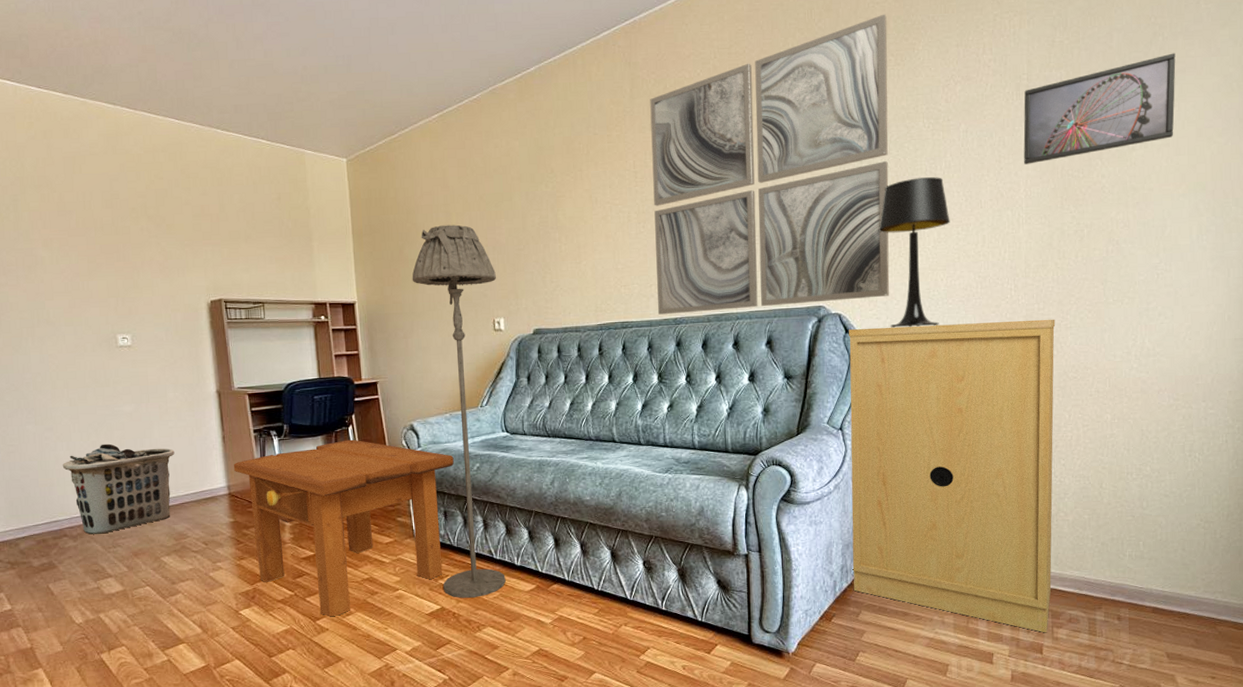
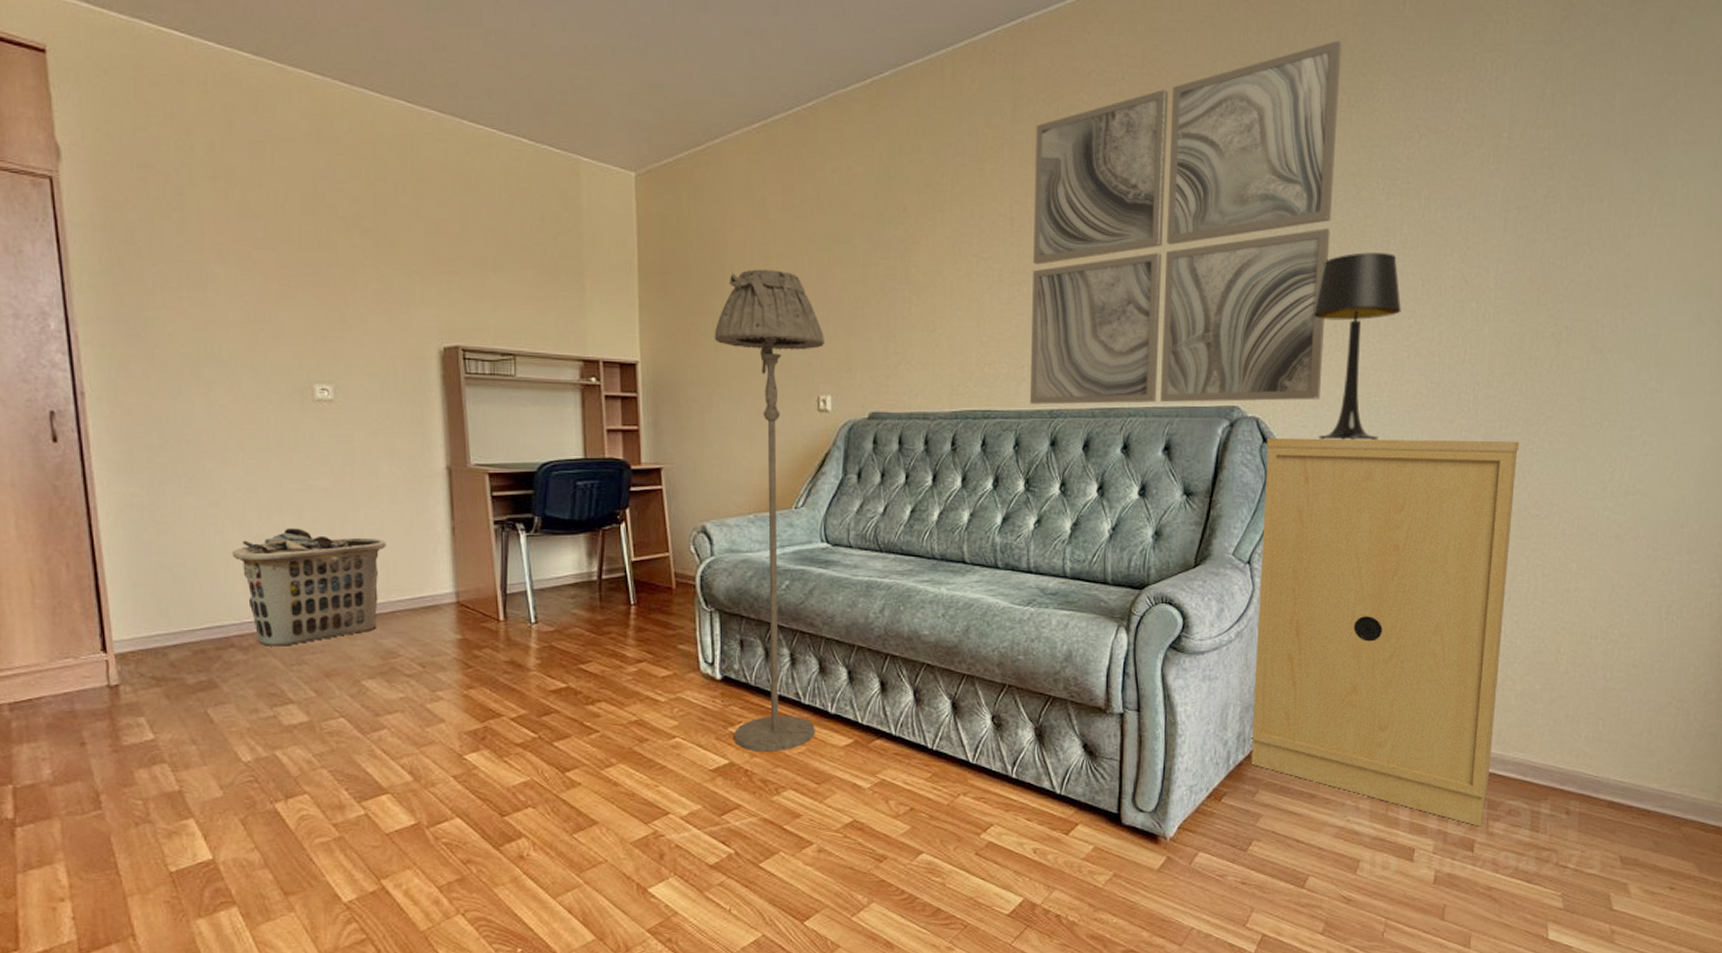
side table: present [233,439,454,616] -> none [464,540,756,767]
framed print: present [1023,53,1176,165] -> none [1496,119,1689,246]

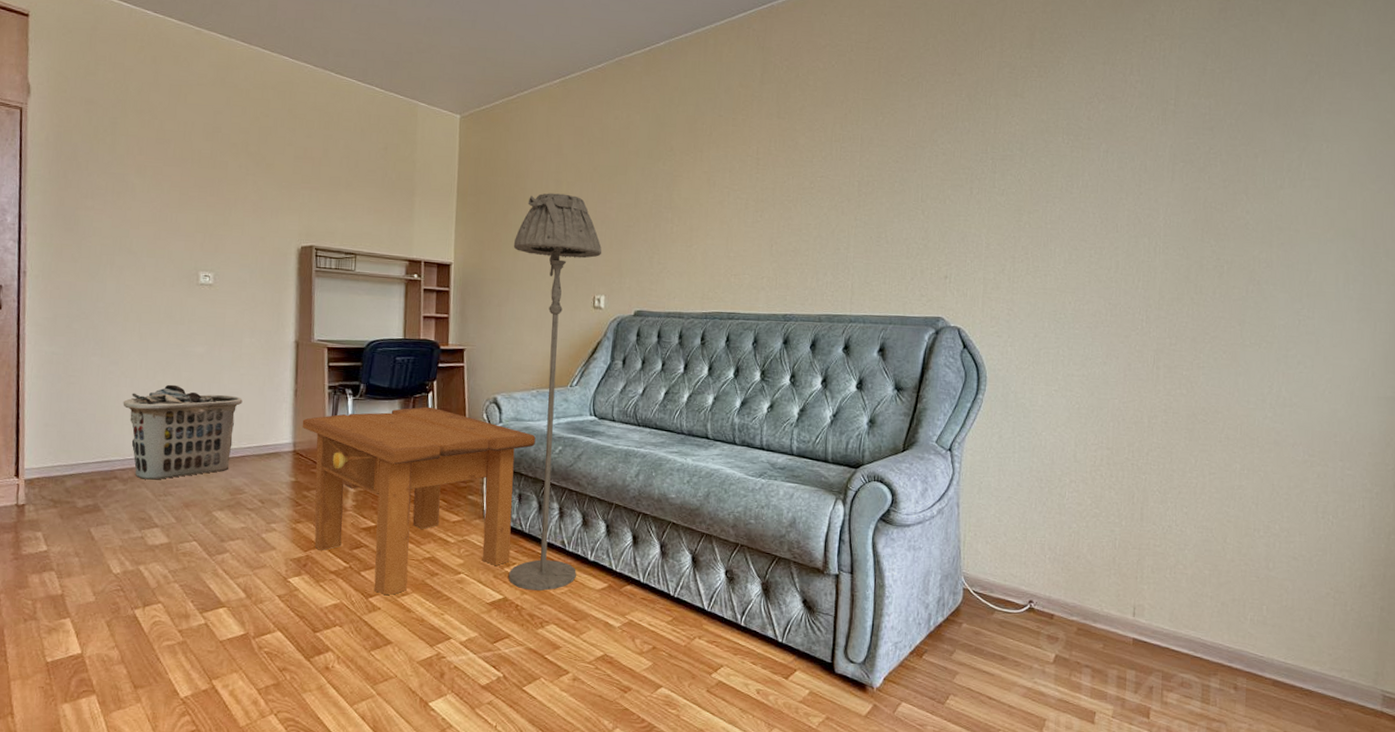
side table: none [464,540,756,767] -> present [302,406,536,595]
wall art: present [1030,40,1342,405] -> none [768,24,1033,315]
chest of drawers: present [1251,437,1520,827] -> none [950,344,1187,696]
table lamp: present [1312,252,1402,441] -> none [1007,194,1083,351]

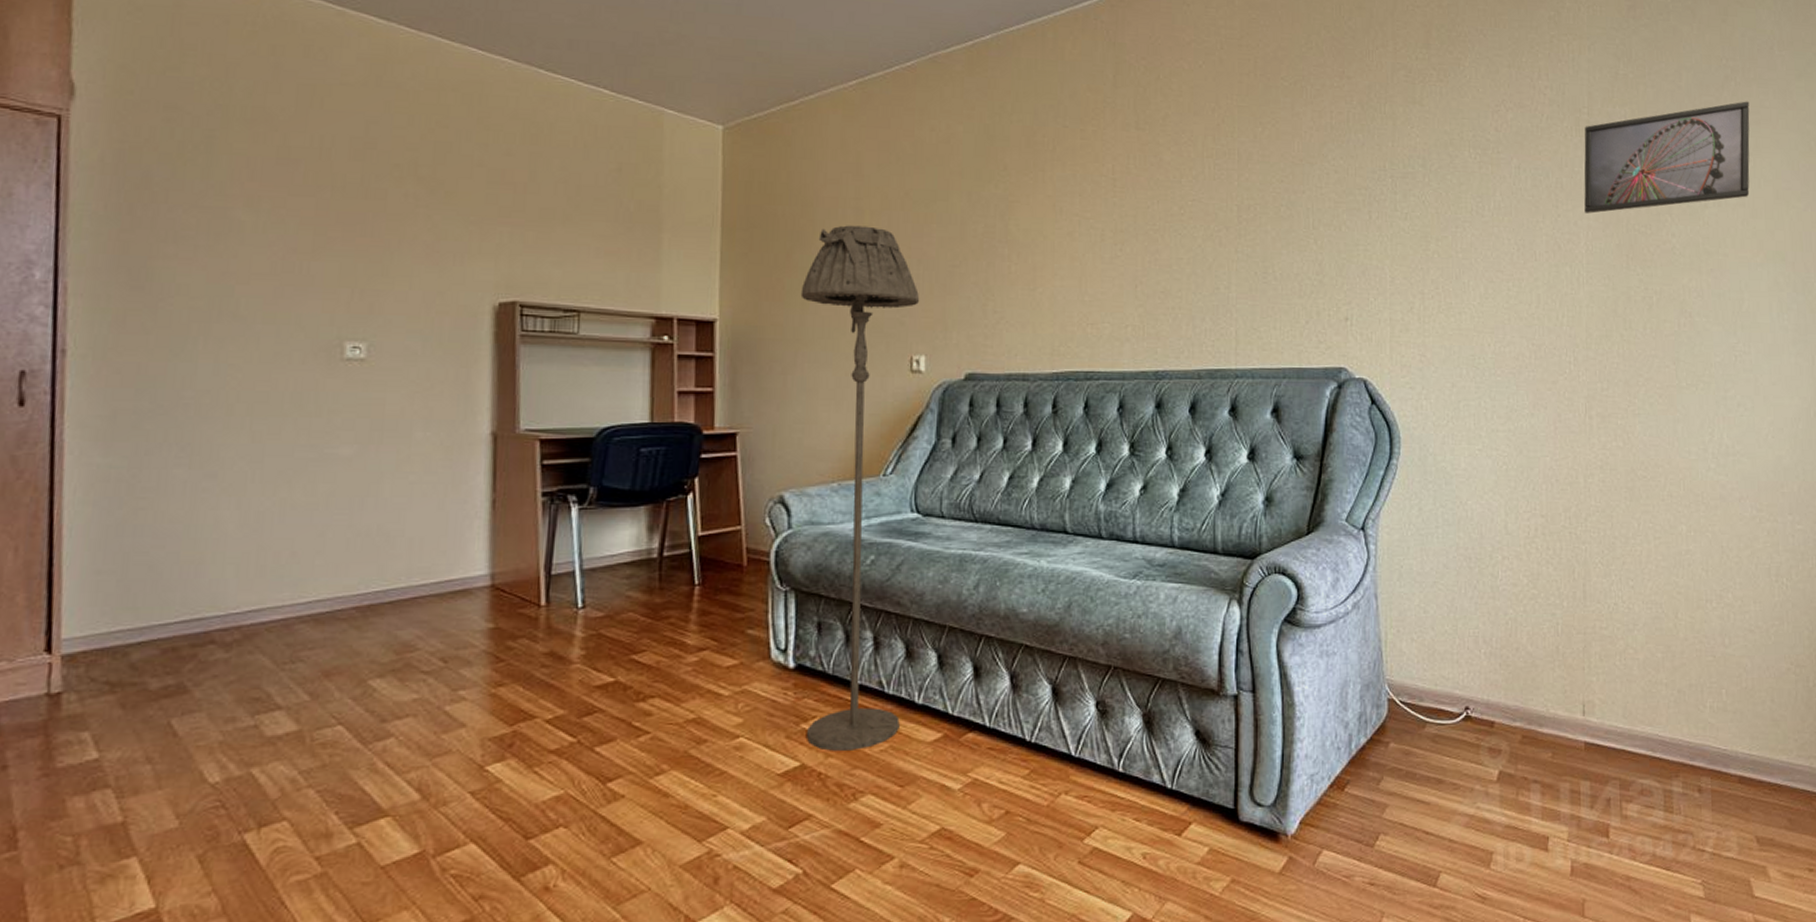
clothes hamper: present [123,384,243,480] -> none [224,502,413,641]
side table: present [302,406,536,595] -> none [503,513,839,776]
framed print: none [1165,93,1331,192] -> present [1584,101,1750,214]

